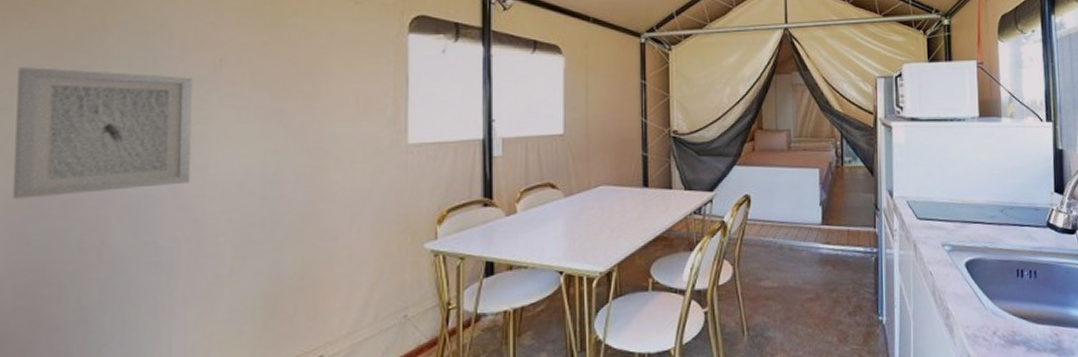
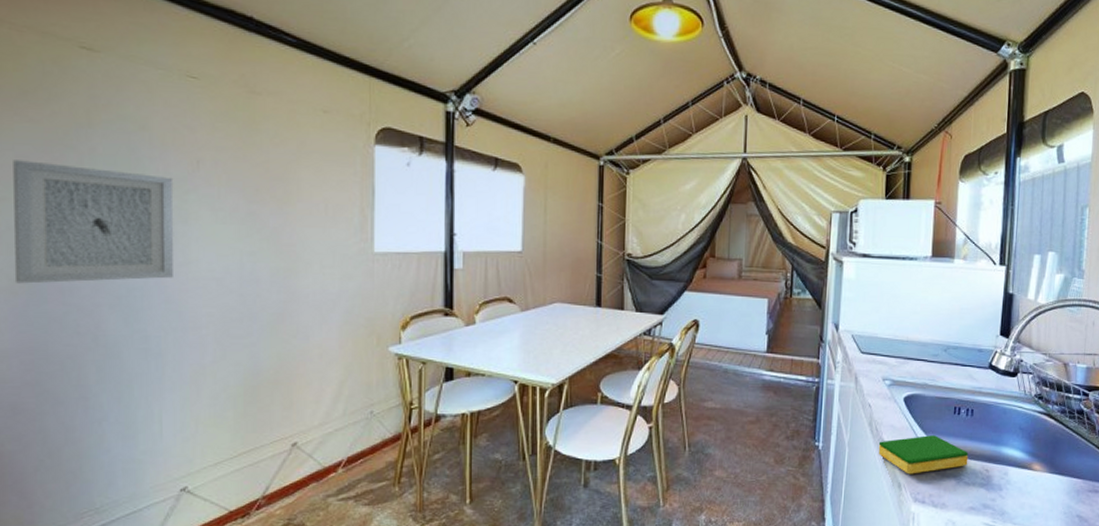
dish sponge: none [943,301,1037,345] -> present [878,435,969,474]

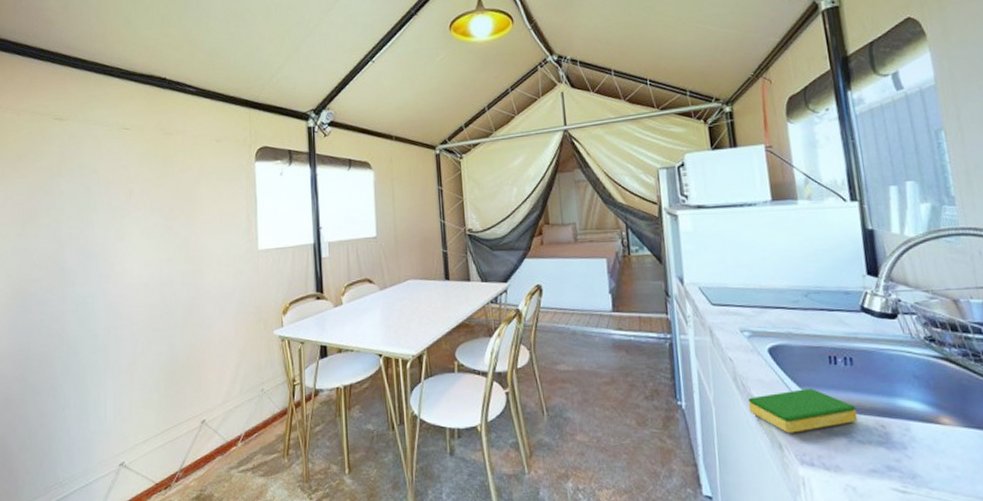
wall art: present [13,160,175,284] -> none [10,206,115,300]

